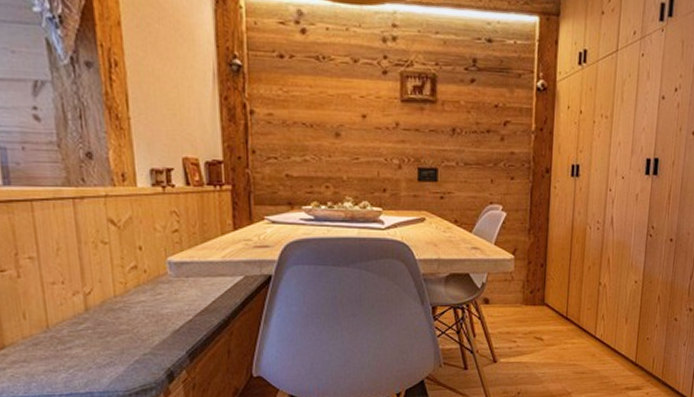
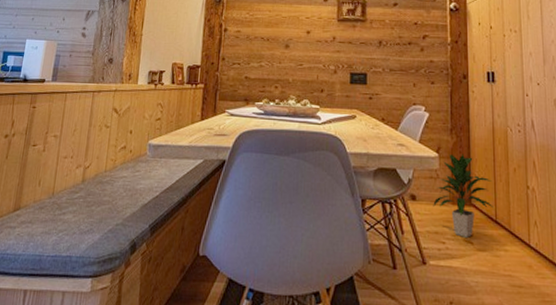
indoor plant: none [506,254,567,335] -> present [433,154,494,238]

